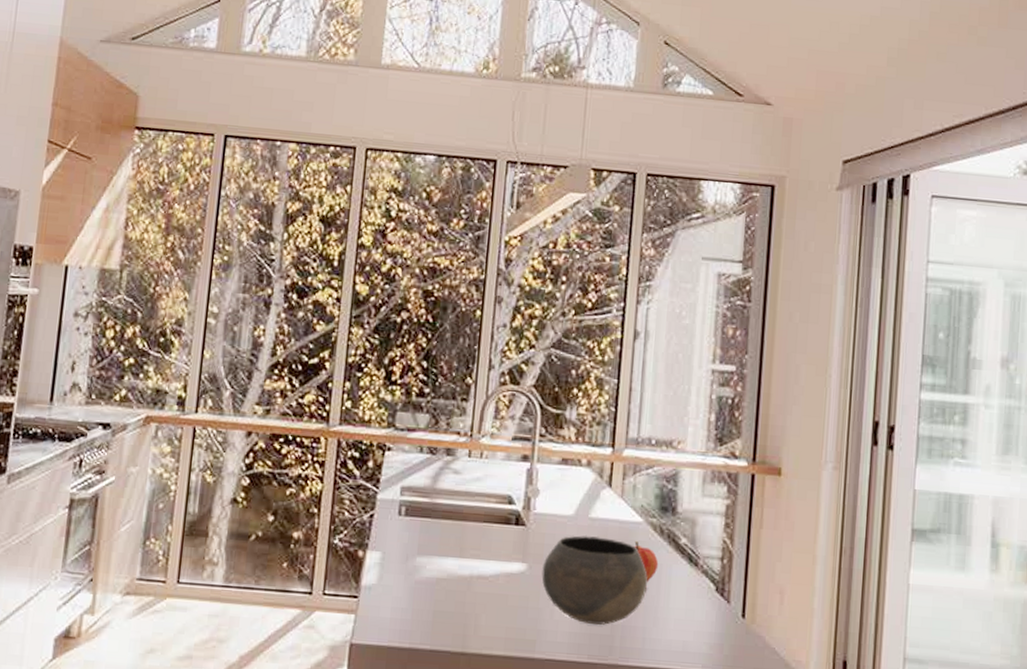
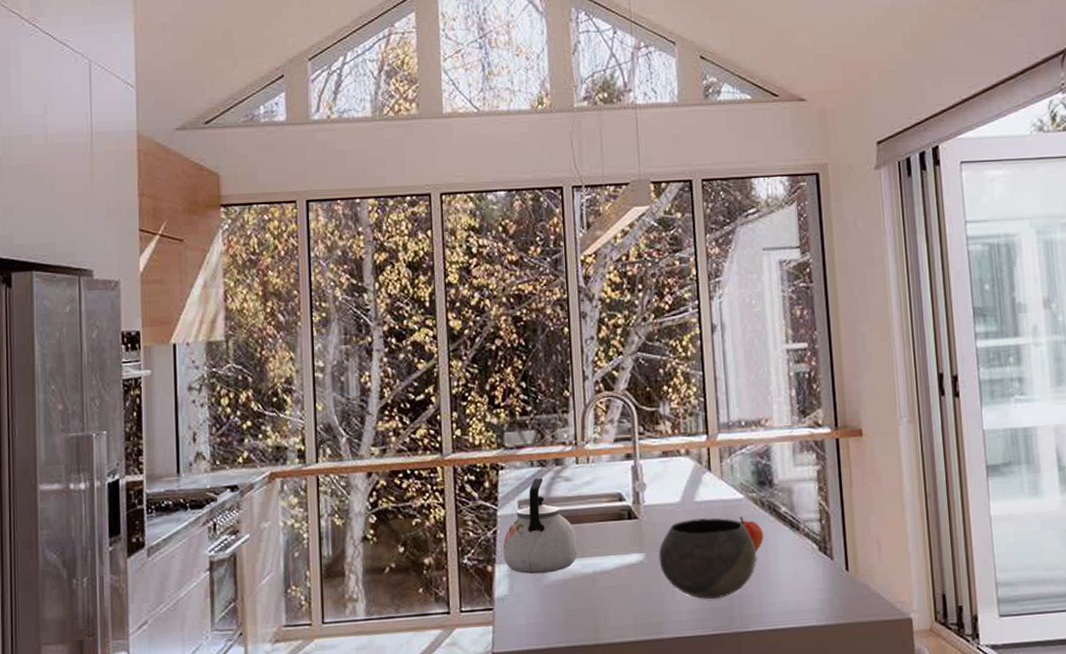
kettle: none [377,465,458,569] -> present [503,477,578,575]

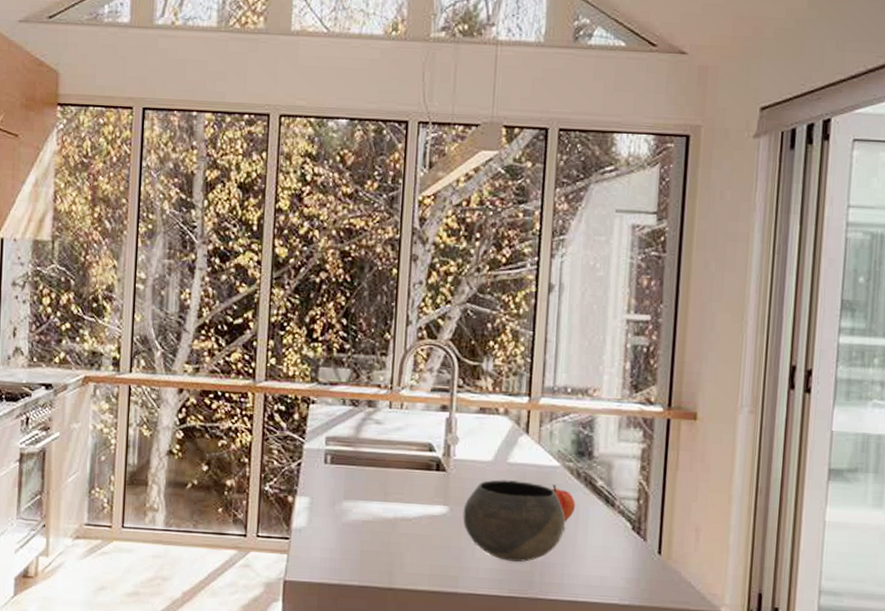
kettle: present [503,477,578,575] -> none [305,416,382,512]

